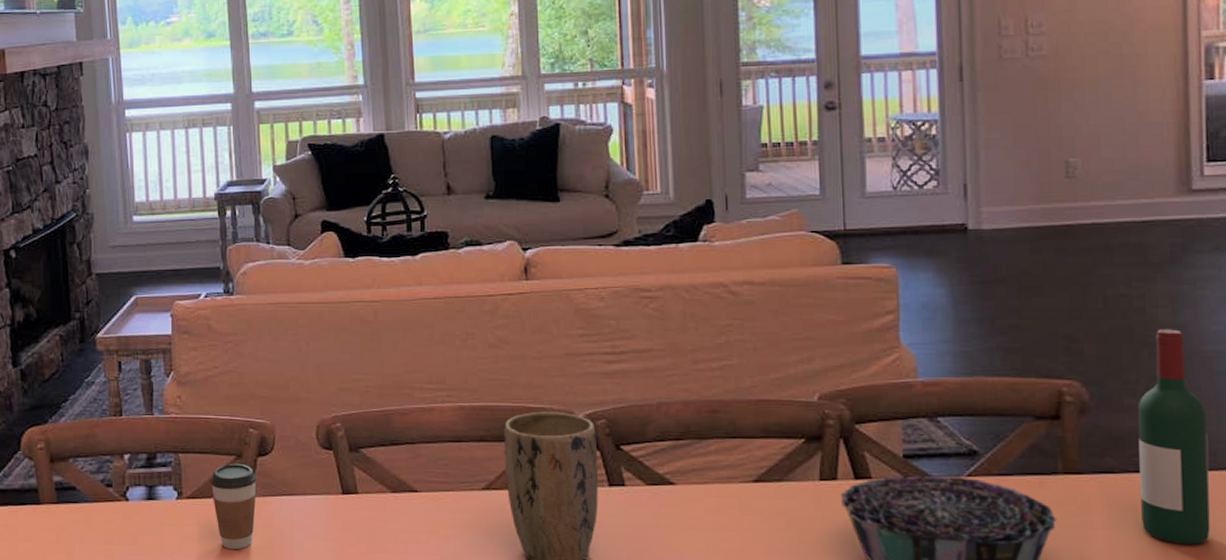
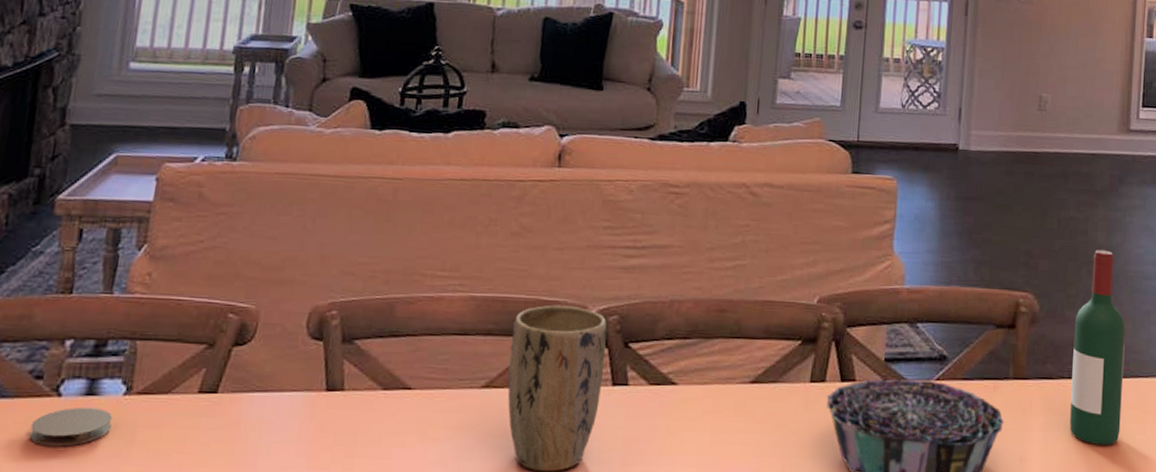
coaster: none [110,510,171,542] -> present [29,407,113,447]
coffee cup: present [210,463,257,550] -> none [169,353,228,456]

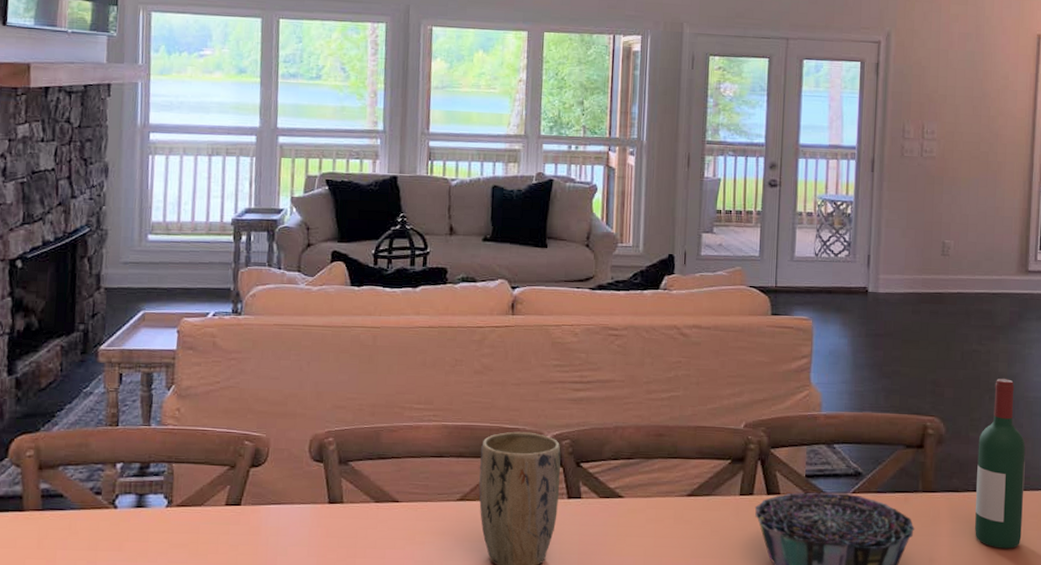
coaster: present [29,407,113,447] -> none [95,517,159,548]

